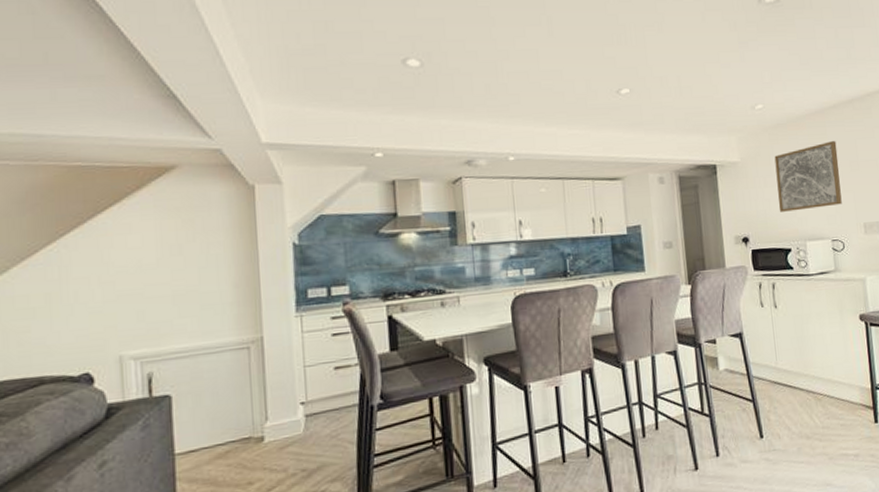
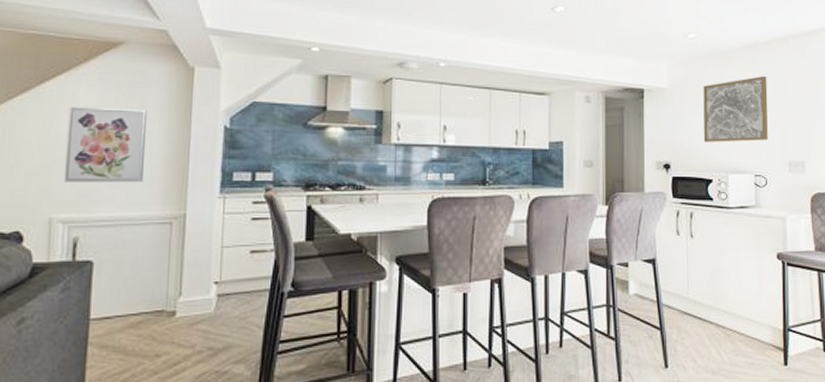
wall art: none [125,234,214,317] -> present [63,106,147,183]

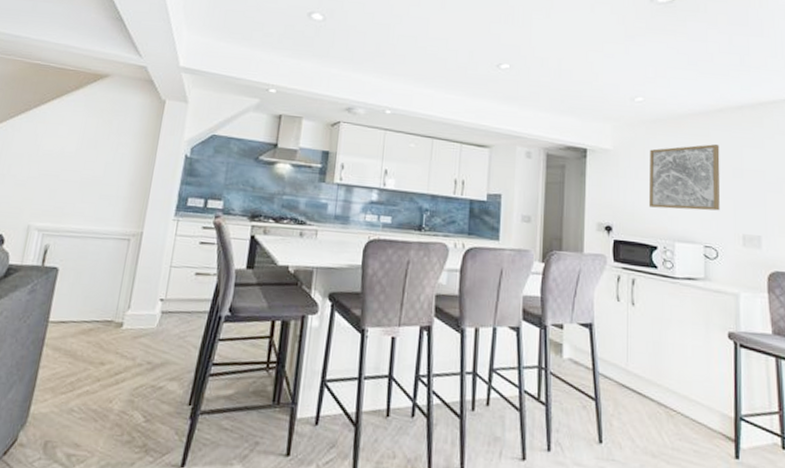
wall art: present [63,106,147,183] -> none [44,128,121,200]

